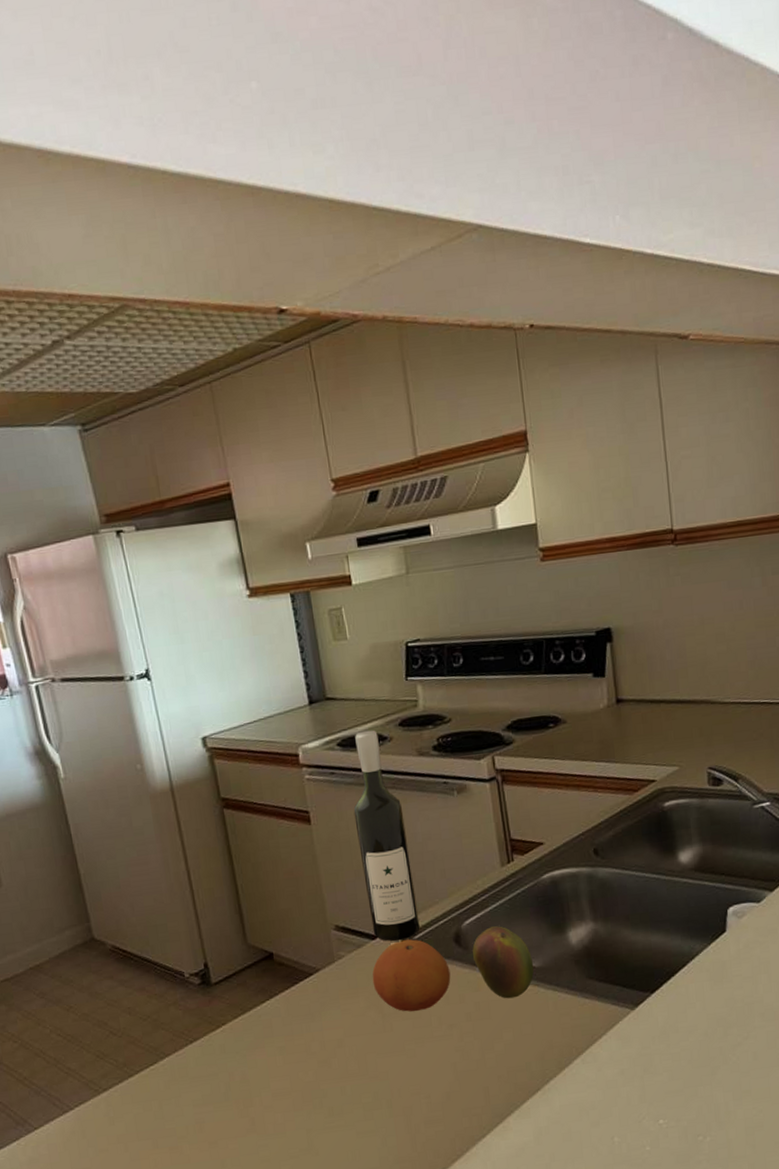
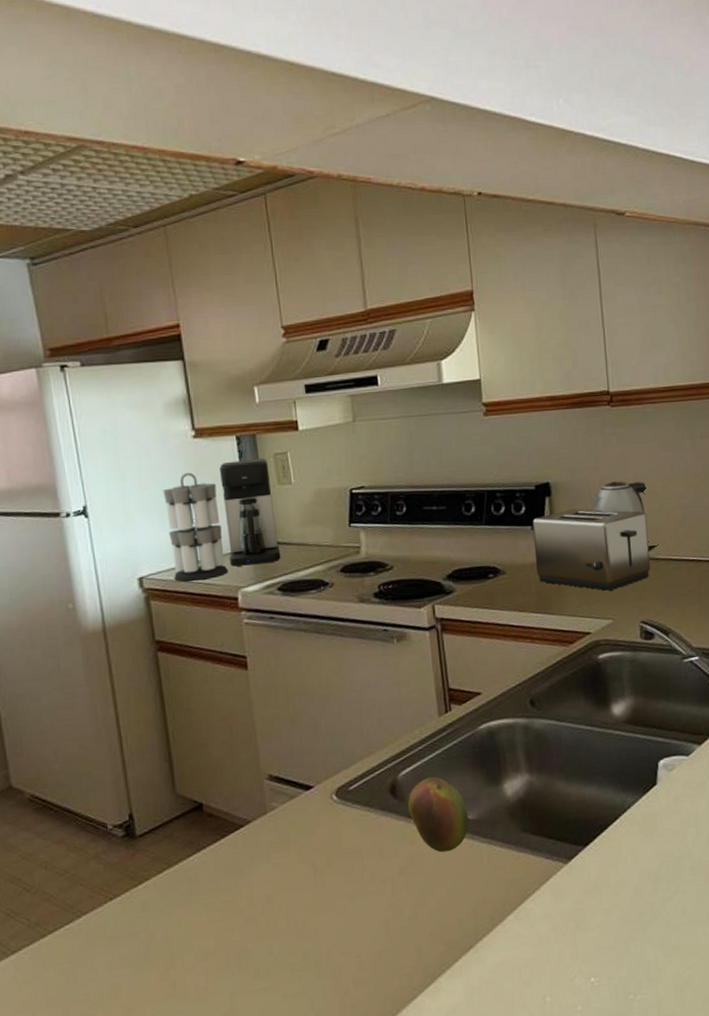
spice rack: none [221,632,288,740] -> present [163,472,228,582]
coffee maker: none [275,615,339,724] -> present [220,459,281,567]
bottle: present [353,730,420,941] -> none [292,575,356,792]
fruit: present [372,939,451,1012] -> none [305,790,386,866]
toaster: none [593,653,718,737] -> present [532,508,650,591]
kettle: none [654,623,727,696] -> present [590,481,659,552]

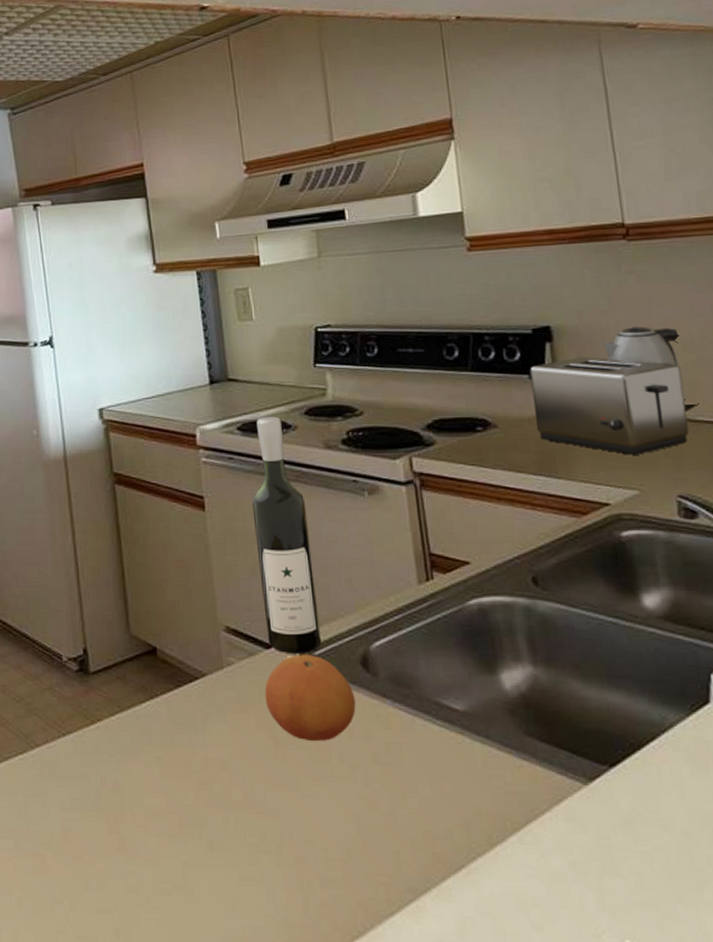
spice rack: present [163,472,228,582] -> none [124,306,187,415]
coffee maker: present [220,459,281,567] -> none [180,294,241,403]
bottle: none [292,575,356,792] -> present [251,416,322,653]
fruit: none [305,790,386,866] -> present [264,655,356,741]
fruit: present [408,777,470,853] -> none [382,654,458,745]

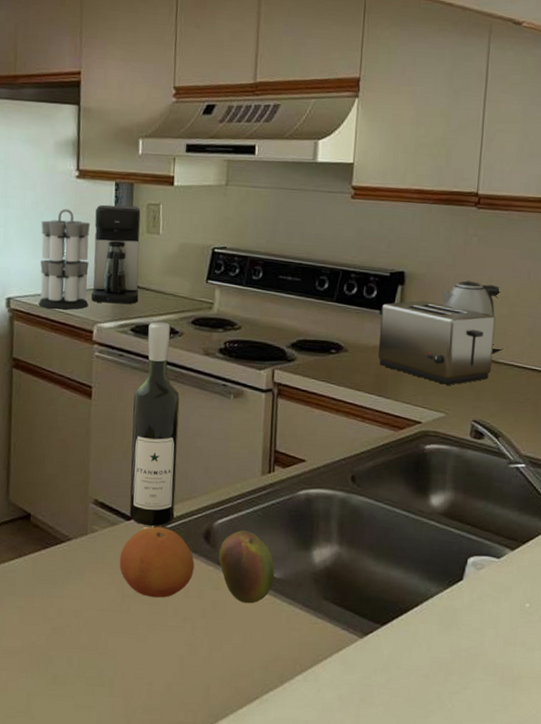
spice rack: none [124,306,187,415] -> present [39,208,90,310]
coffee maker: none [180,294,241,403] -> present [91,204,141,304]
fruit: none [382,654,458,745] -> present [219,530,275,604]

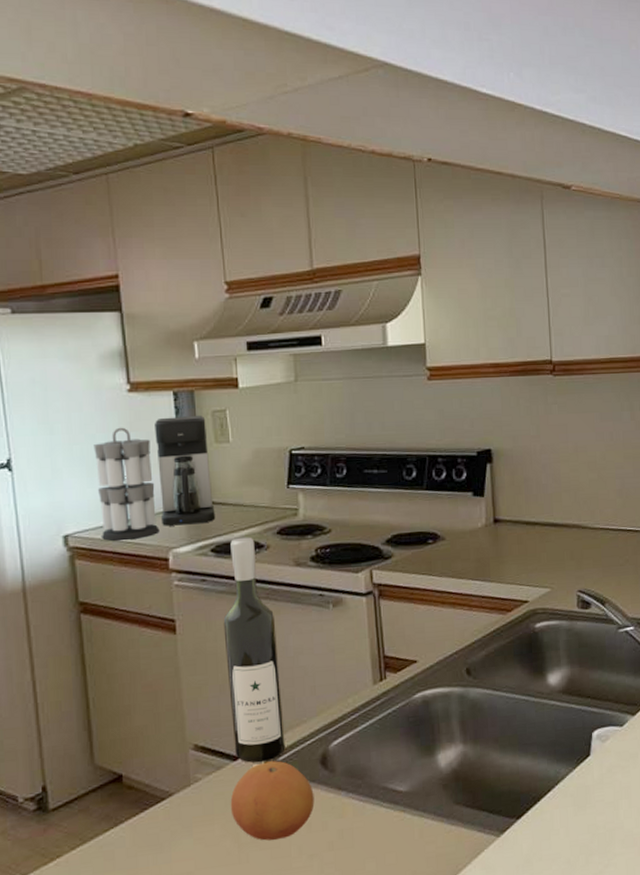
fruit: present [219,530,275,604] -> none [339,747,402,826]
toaster: present [378,300,495,385] -> none [473,475,588,559]
kettle: present [442,281,503,355] -> none [531,450,597,521]

